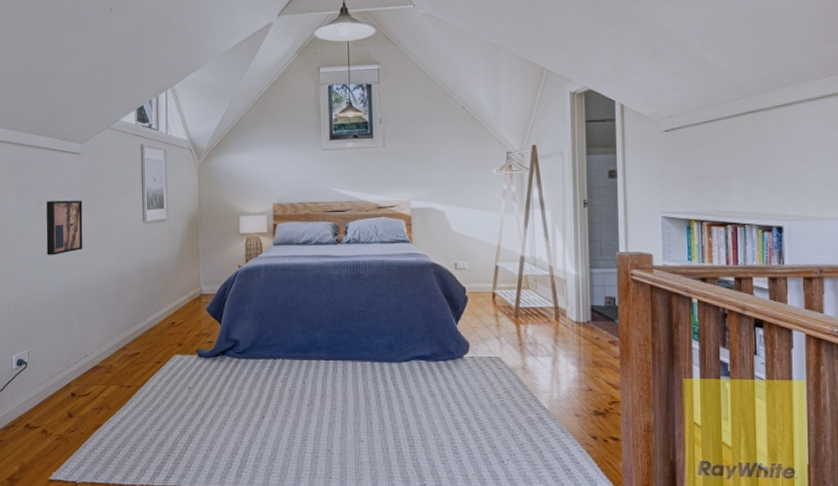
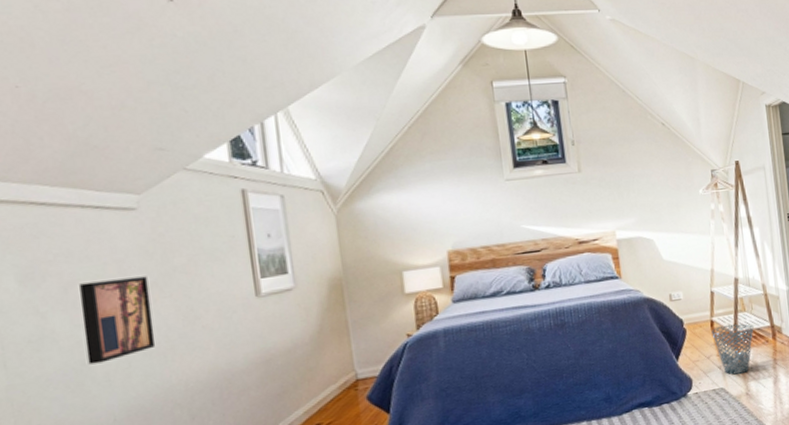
waste basket: none [492,299,536,347] -> present [711,323,754,375]

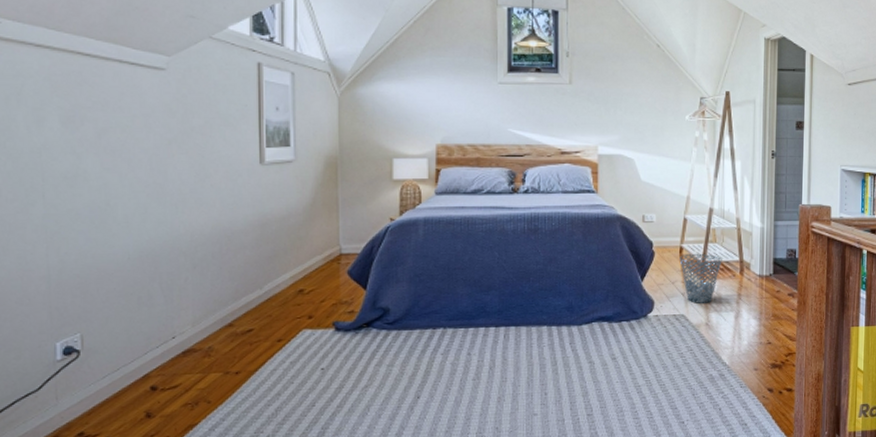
wall art: present [80,276,156,365] -> none [110,131,170,205]

